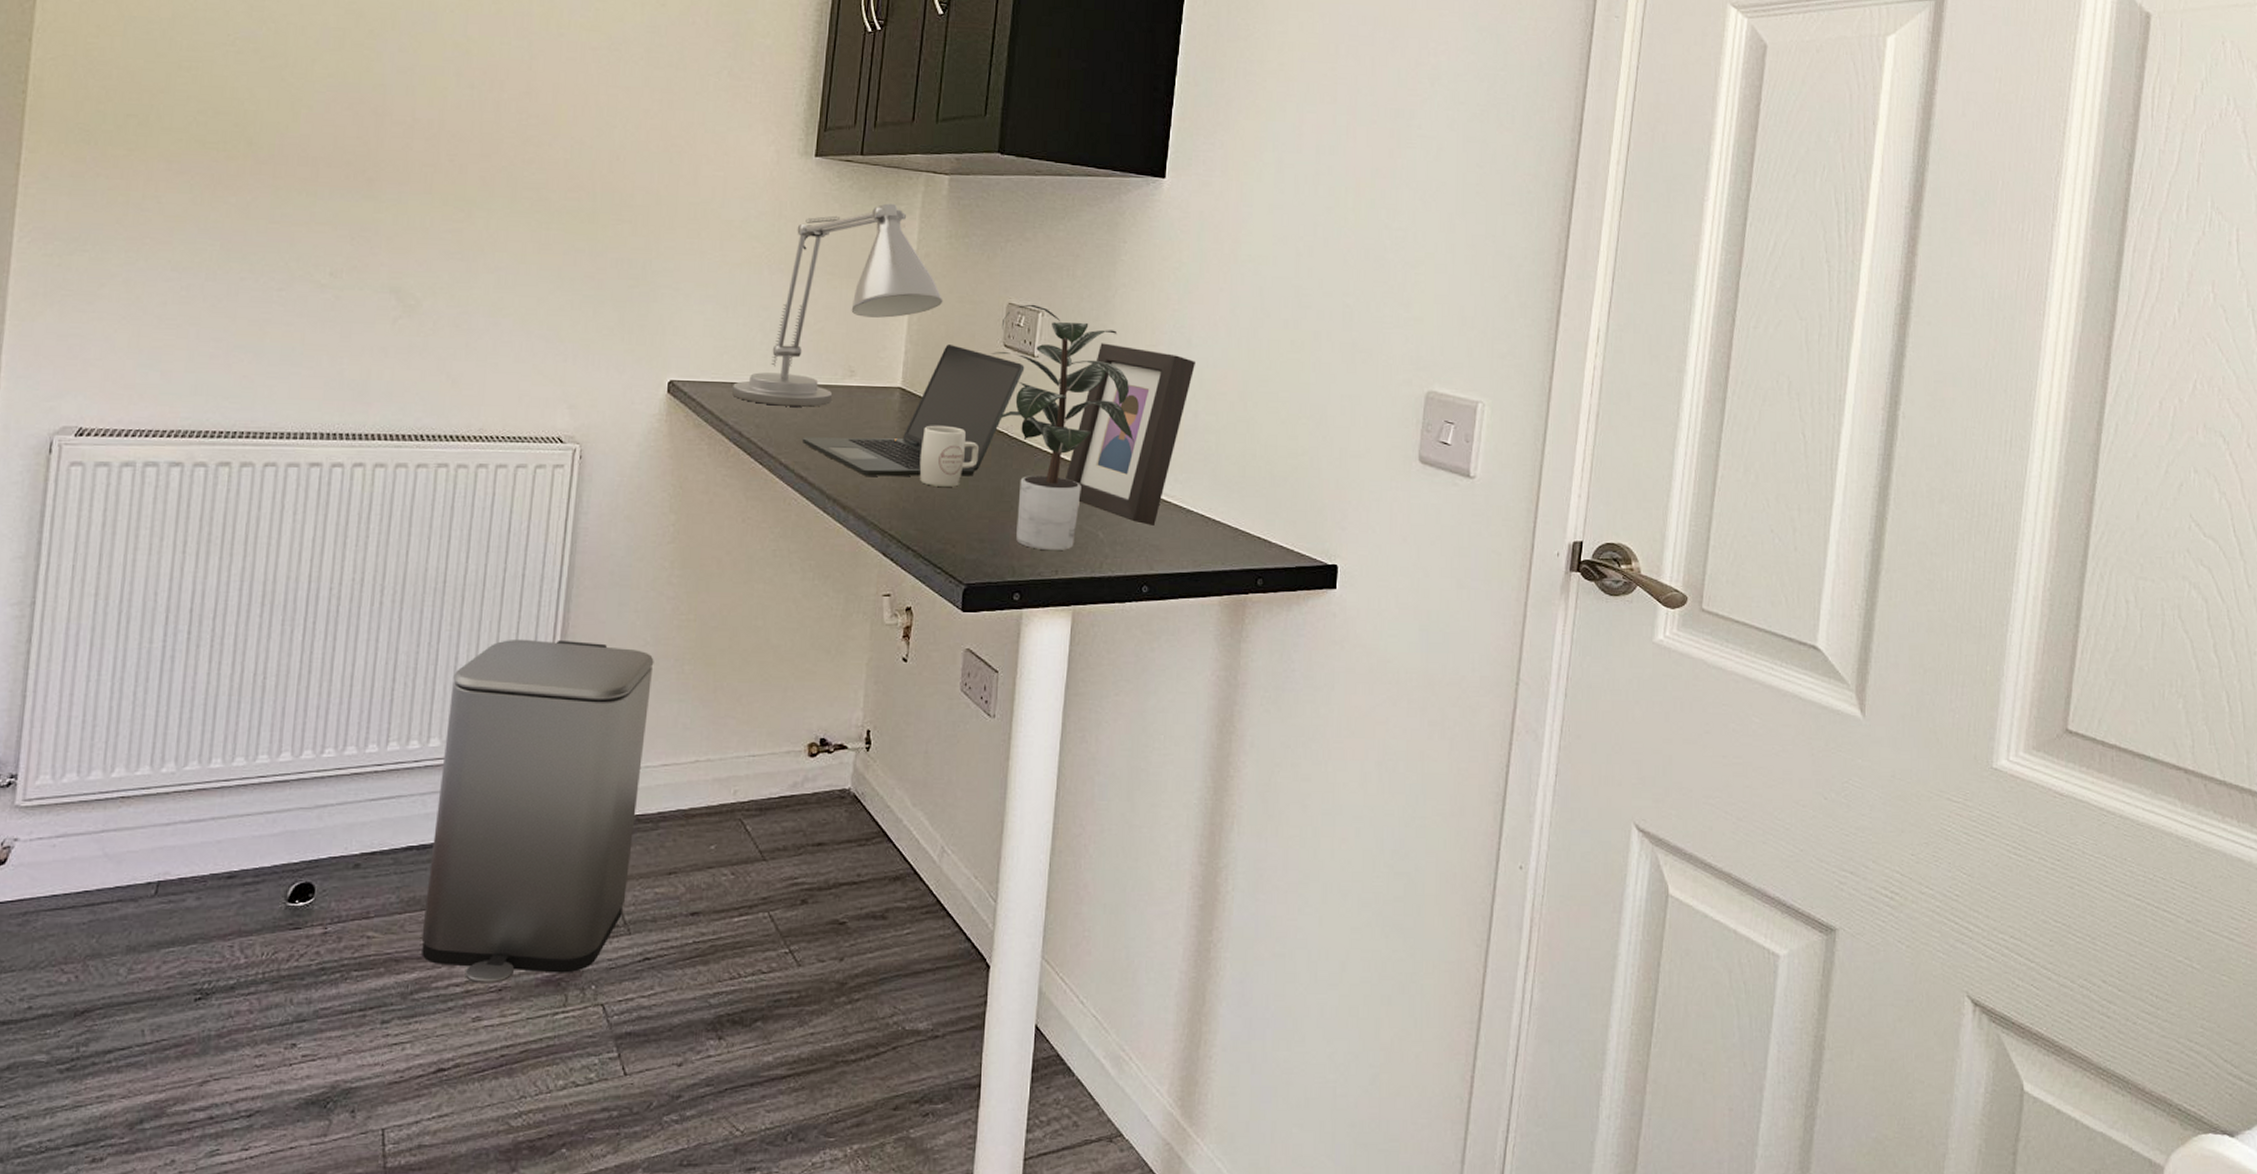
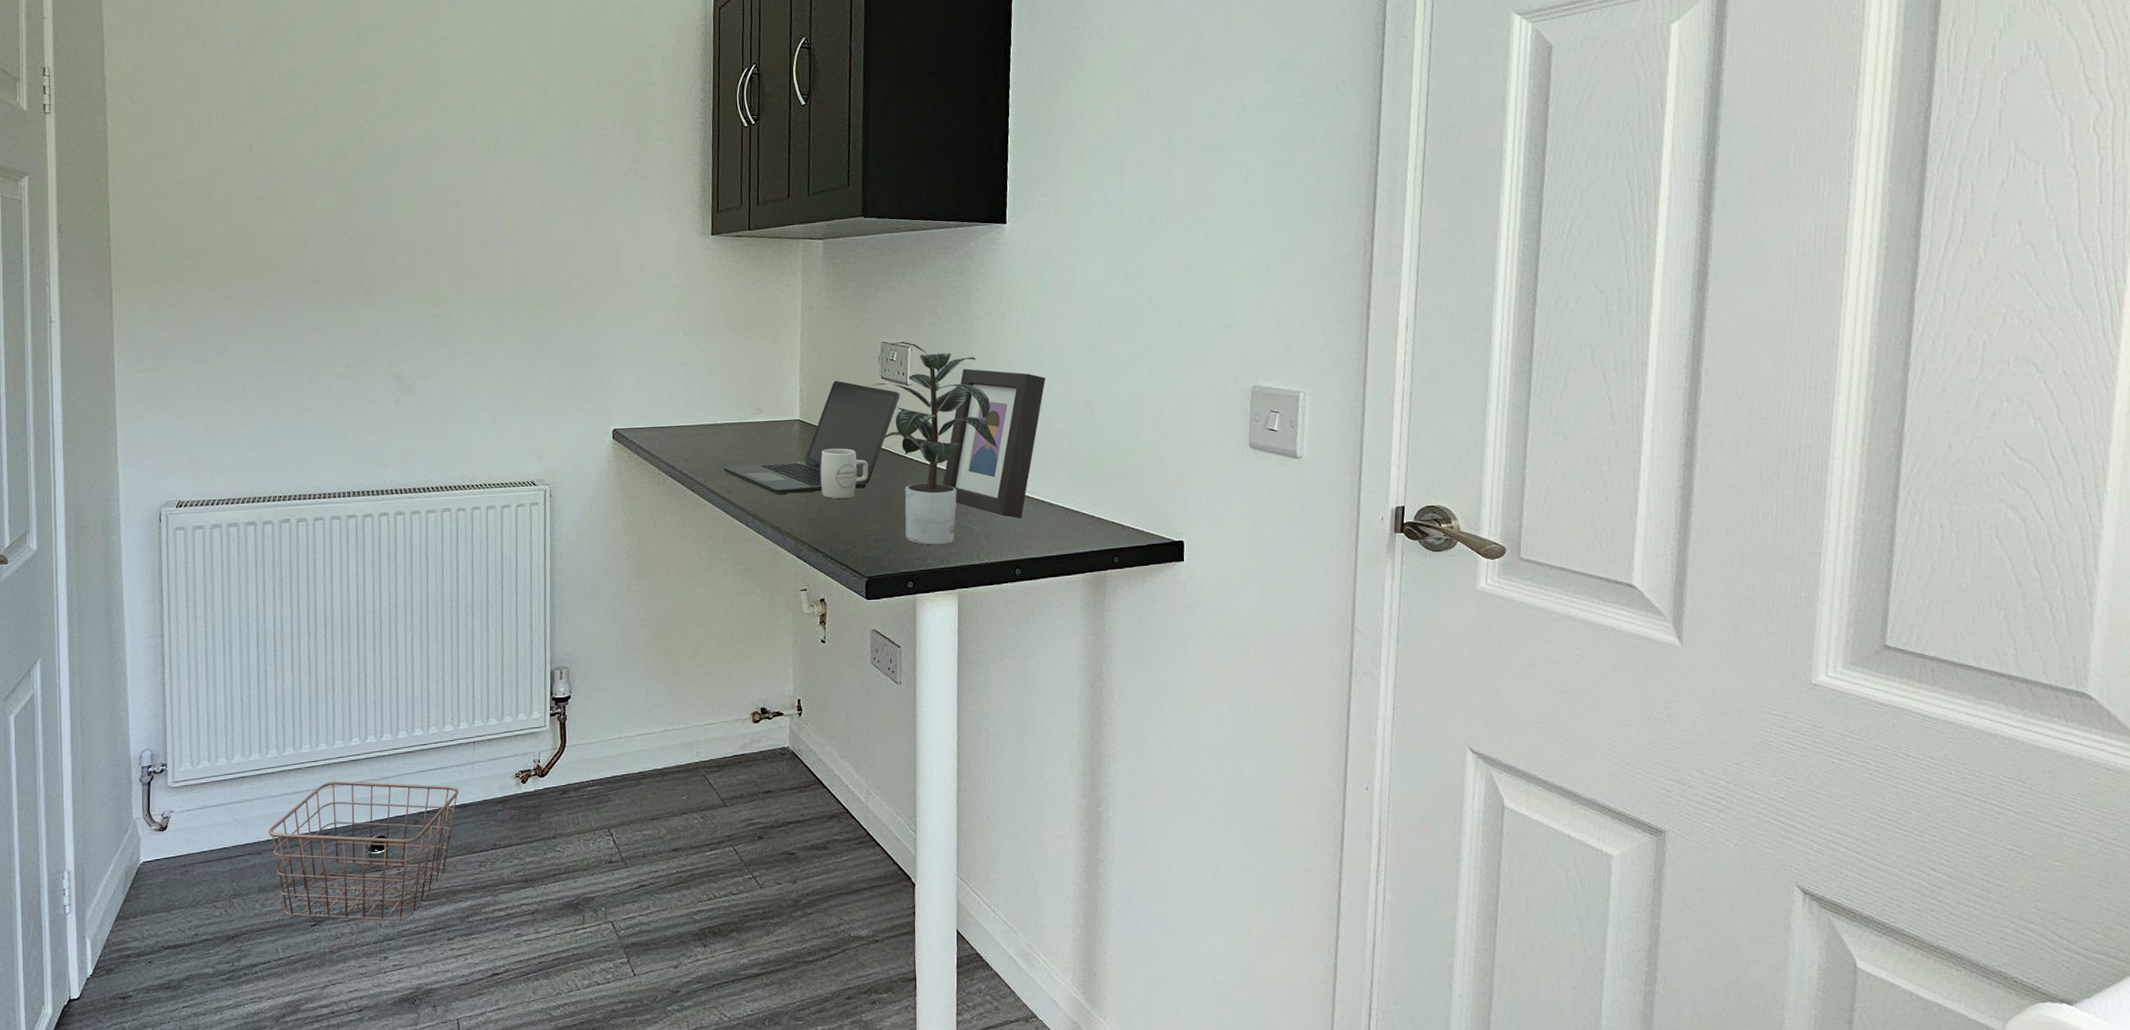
basket: none [150,808,420,997] -> present [269,781,460,921]
pedal bin: present [421,639,654,984] -> none [470,640,624,908]
desk lamp: present [732,203,943,407] -> none [664,268,828,443]

